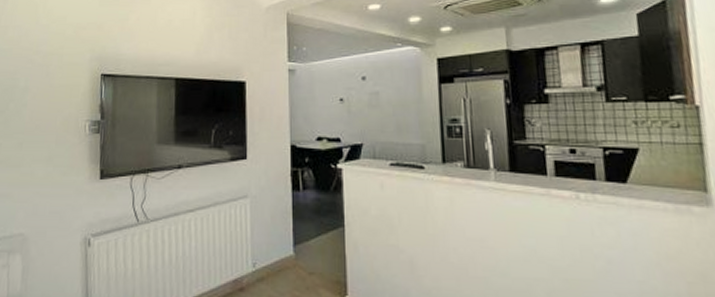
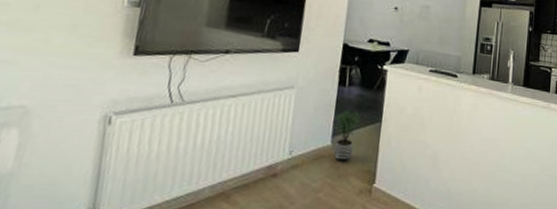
potted plant: none [292,217,321,272] -> present [332,111,361,162]

